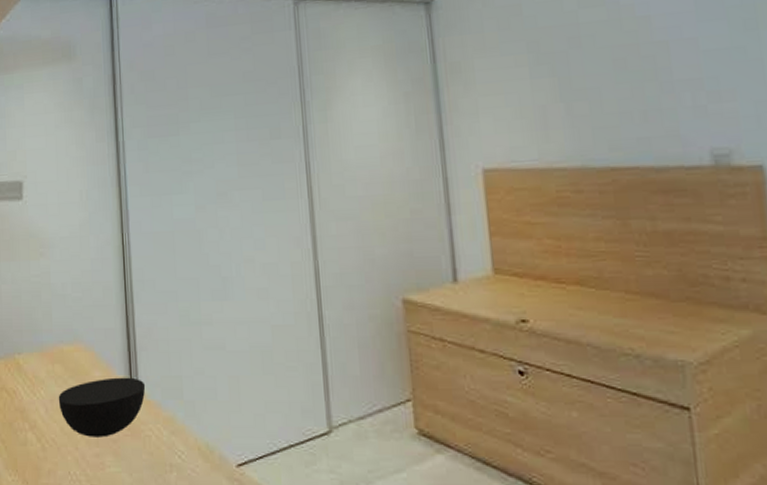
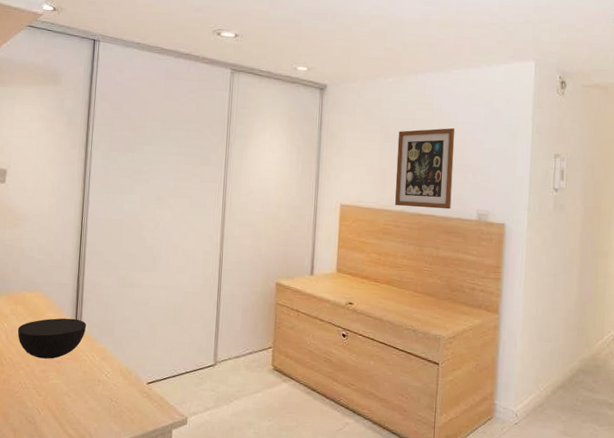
wall art: none [556,25,664,161] -> present [394,127,455,210]

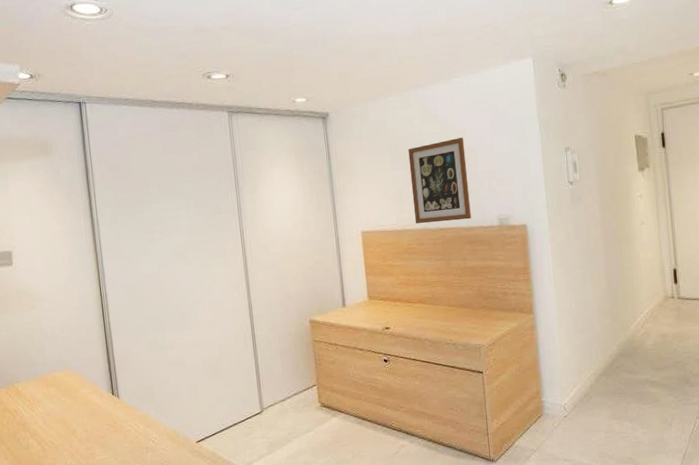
bowl: present [17,318,87,359] -> none [53,390,125,437]

